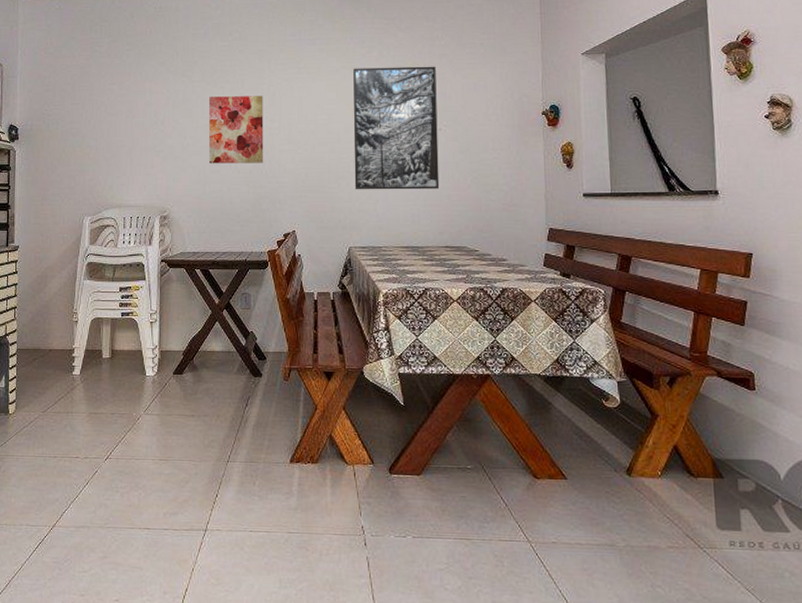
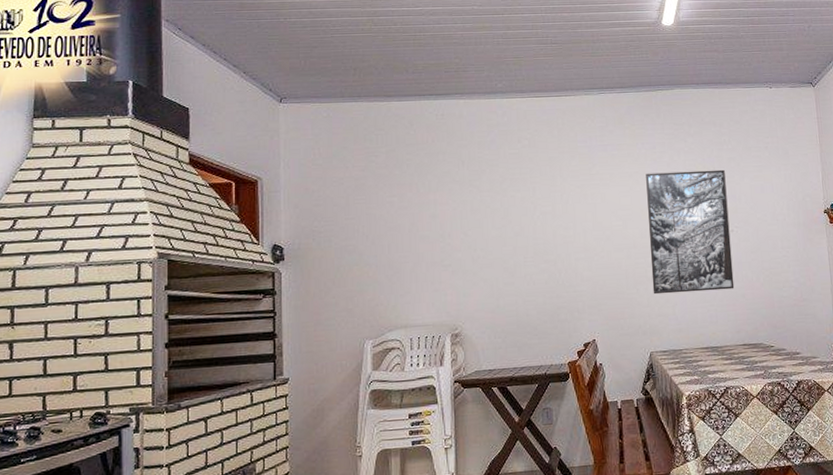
wall art: present [209,96,264,164] -> none [499,203,560,276]

